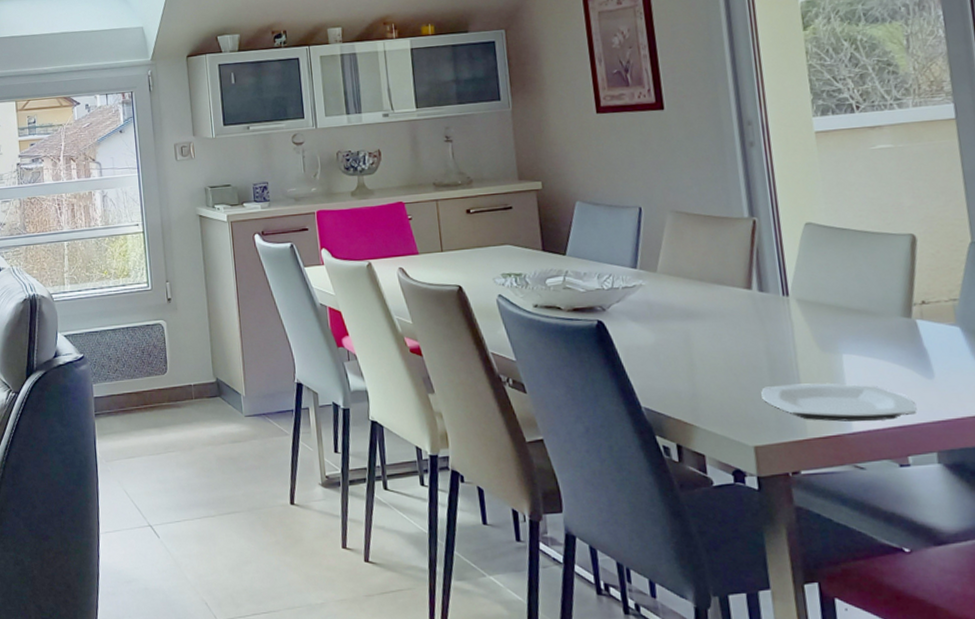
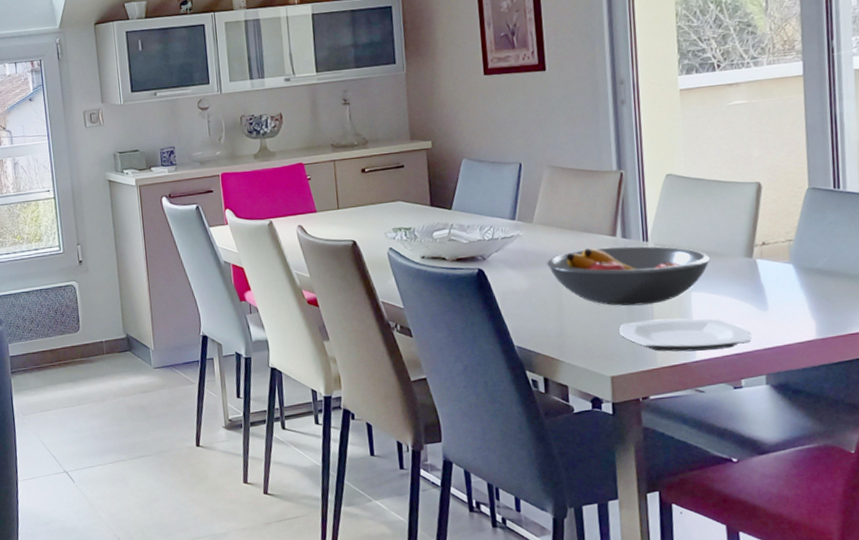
fruit bowl: none [673,301,863,368] -> present [546,246,711,306]

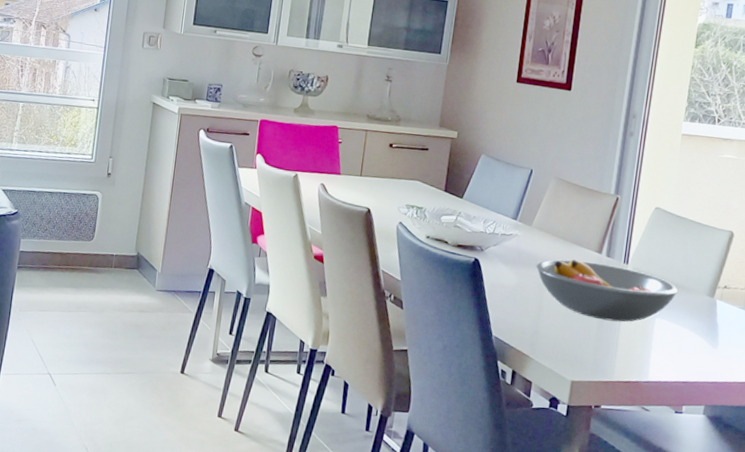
plate: present [619,318,752,352] -> none [587,334,699,376]

